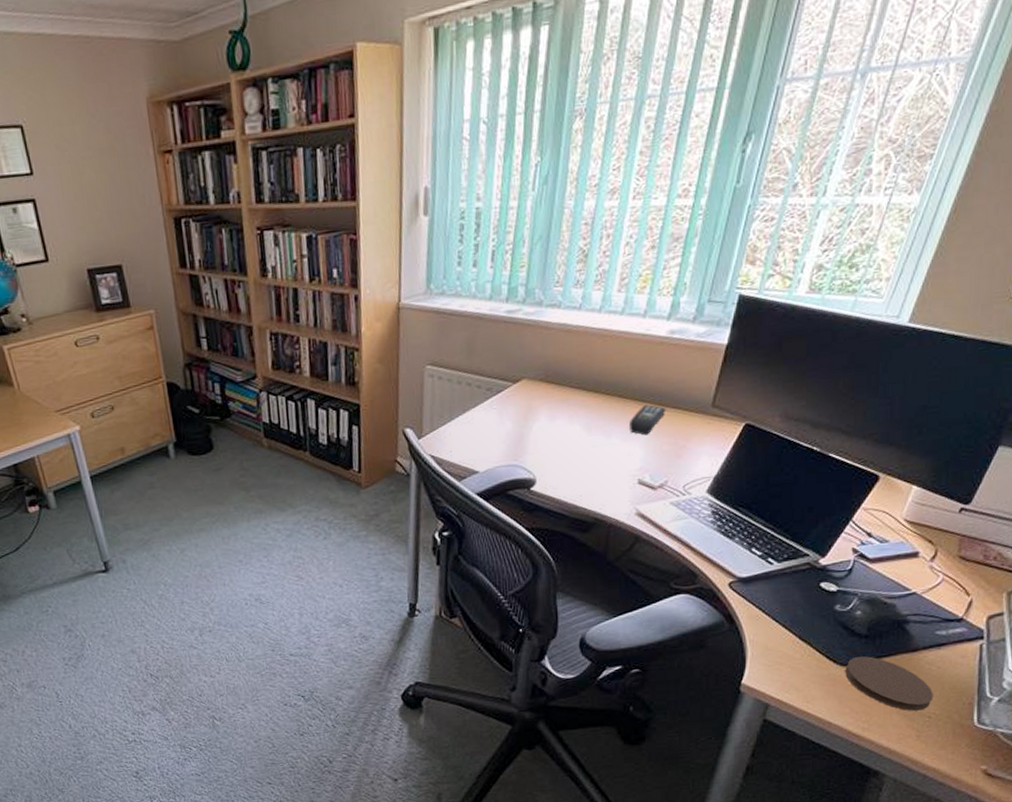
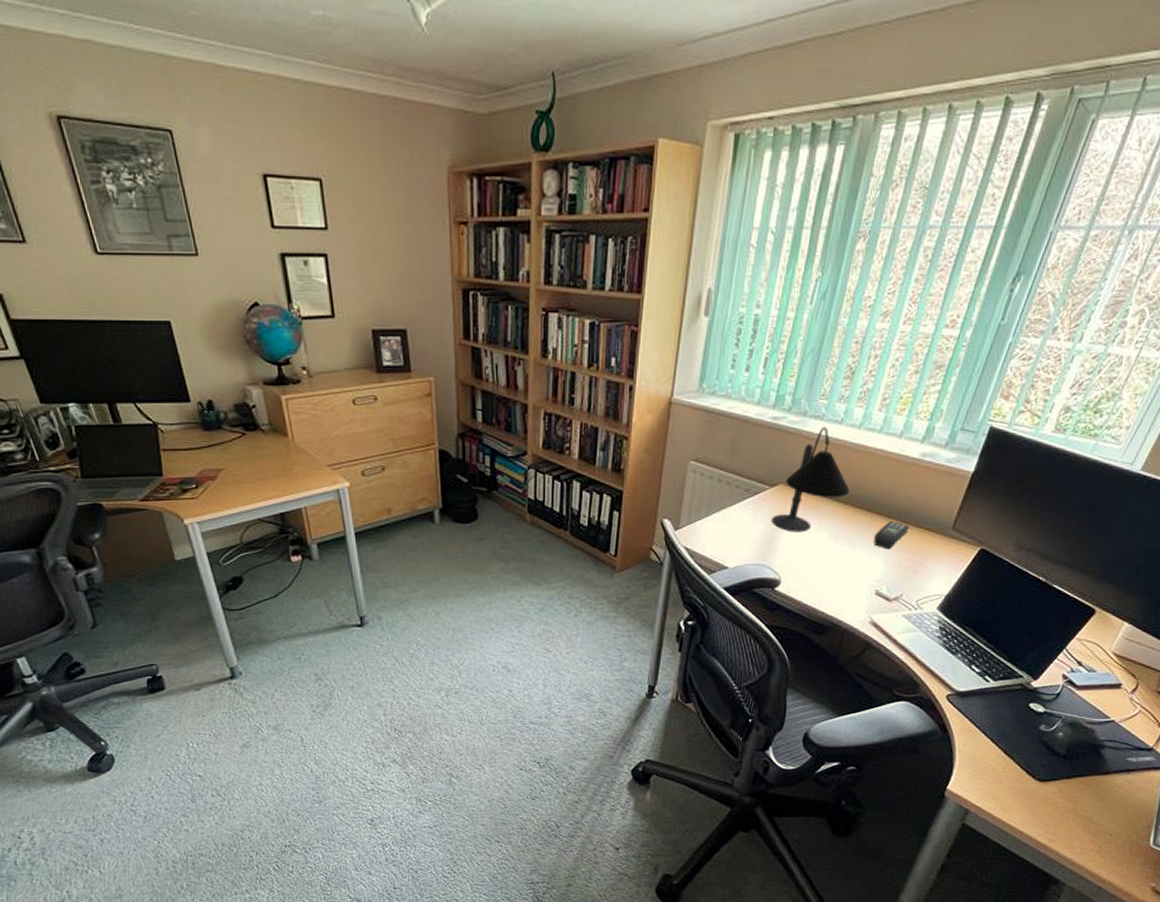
desk lamp: none [519,314,597,428] -> present [771,426,850,532]
coaster: present [845,656,933,711] -> none [1041,774,1117,828]

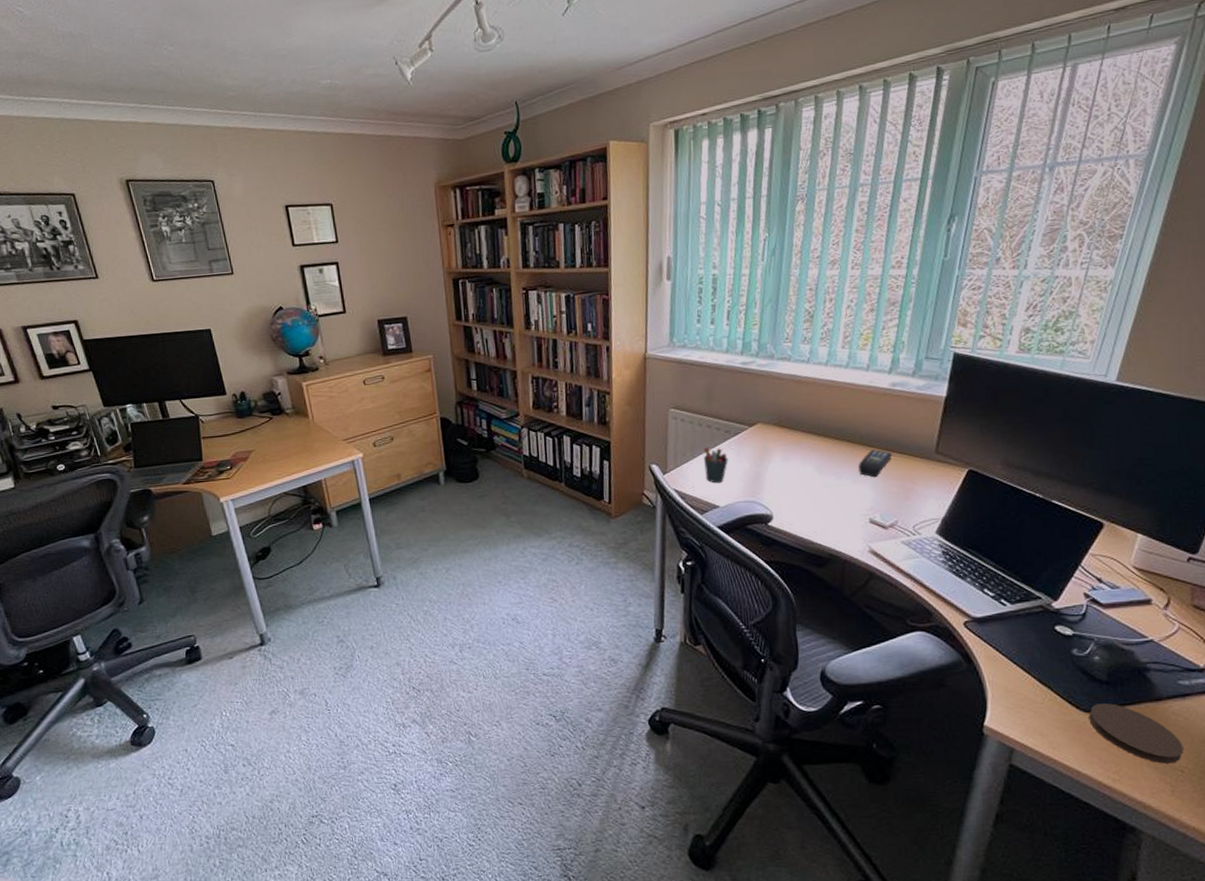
pen holder: none [718,505,744,544] -> present [703,447,728,484]
desk lamp: present [771,426,850,532] -> none [755,366,827,468]
coaster: none [1041,774,1117,828] -> present [1089,703,1184,764]

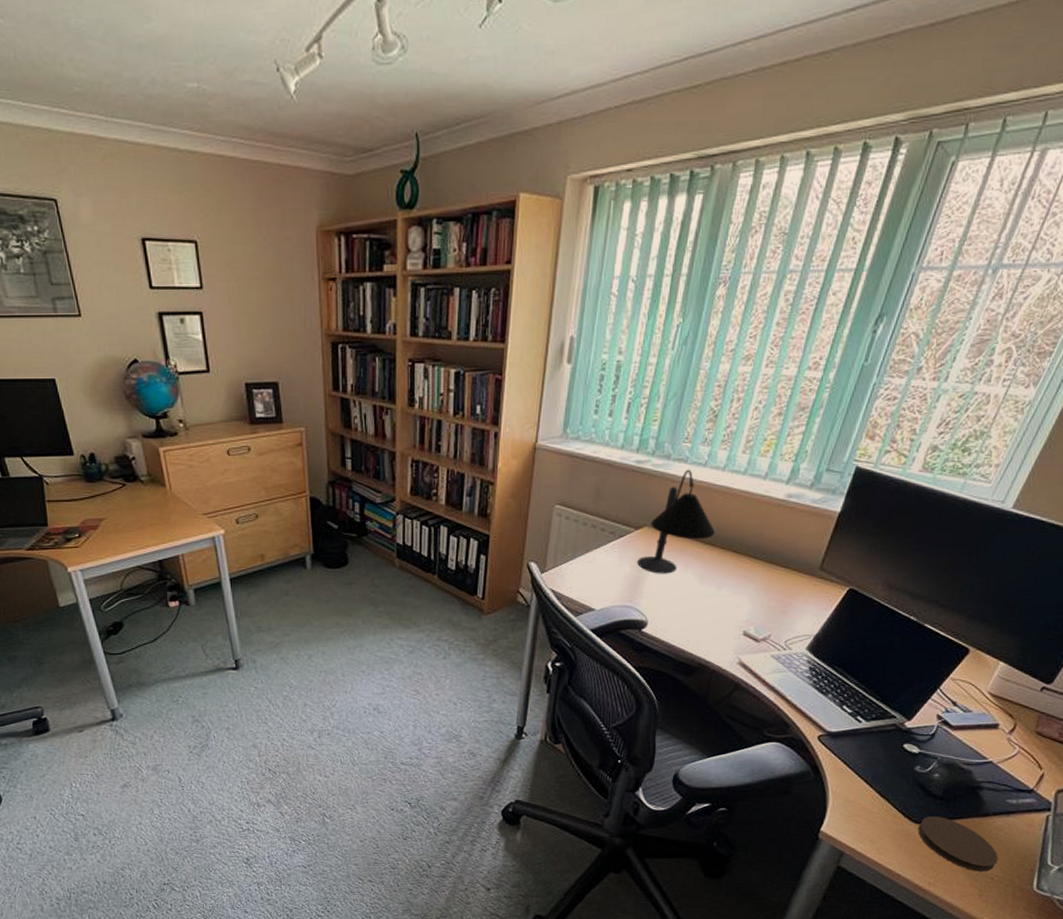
pen holder: present [703,447,728,484] -> none [584,548,610,586]
desk lamp: none [755,366,827,468] -> present [637,469,715,574]
remote control: present [858,449,893,478] -> none [740,562,777,590]

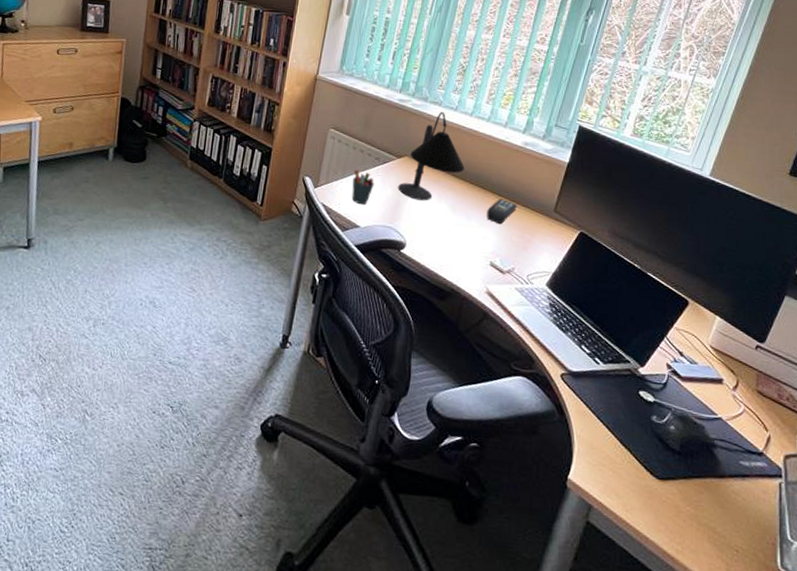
pen holder: none [584,548,610,586] -> present [351,170,374,205]
remote control: none [740,562,777,590] -> present [487,199,518,225]
coaster: present [918,816,998,872] -> none [660,472,740,542]

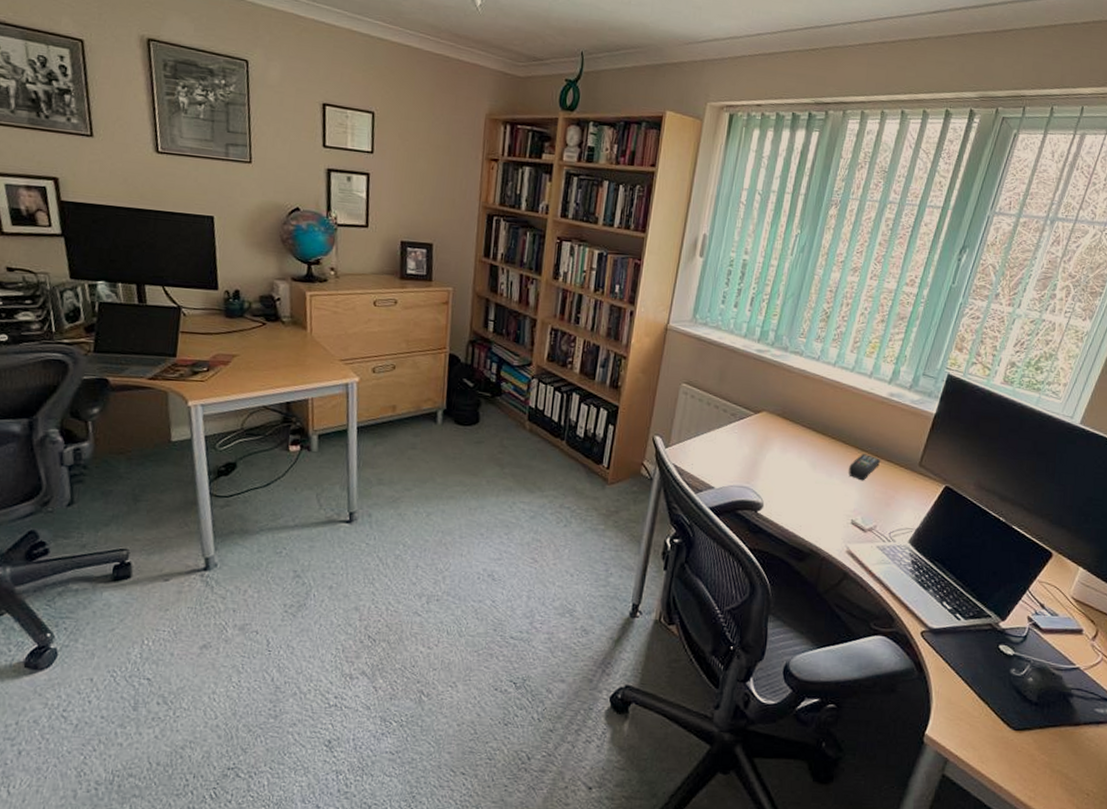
pen holder: present [351,170,374,205] -> none [705,427,730,465]
desk lamp: present [398,111,464,201] -> none [755,362,826,459]

